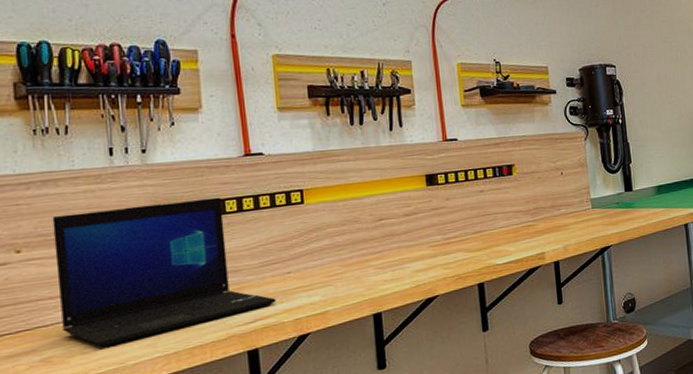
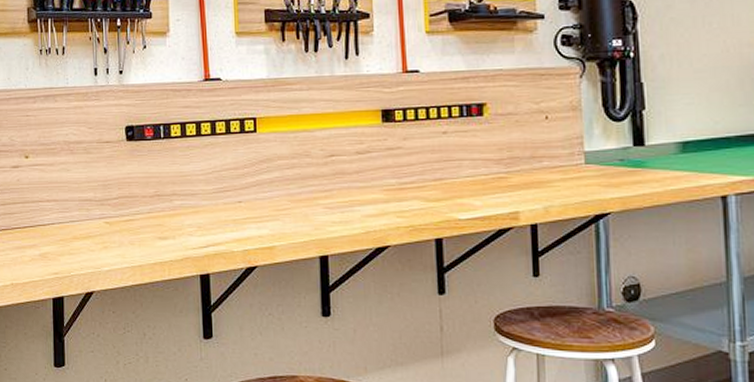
laptop: present [52,197,277,347] -> none [51,120,228,250]

